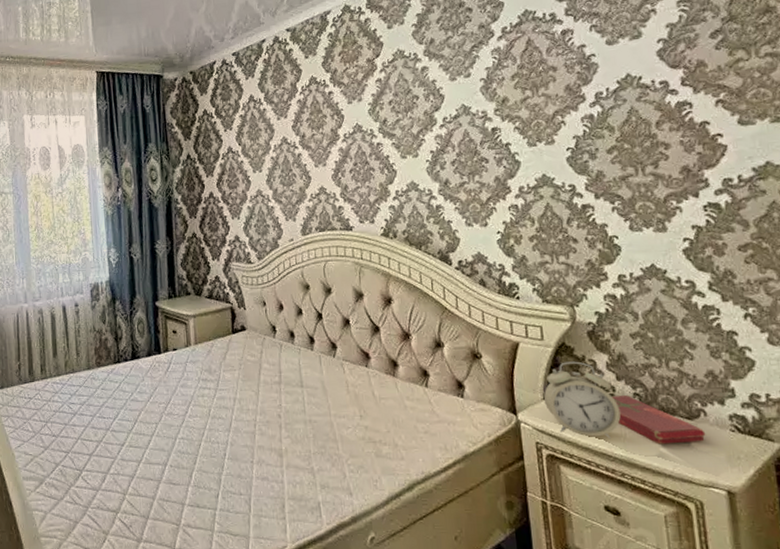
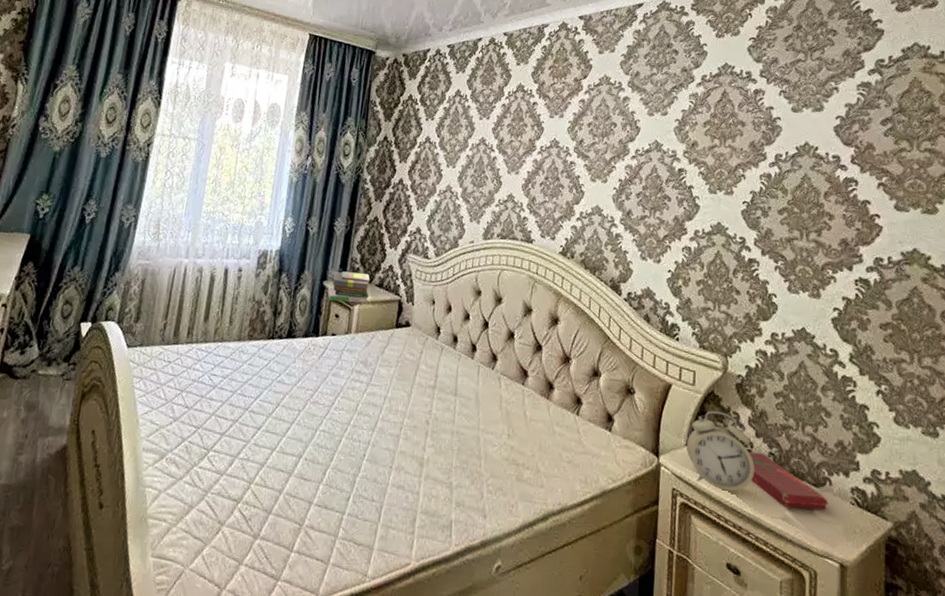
books: none [160,288,201,319] -> present [327,271,370,303]

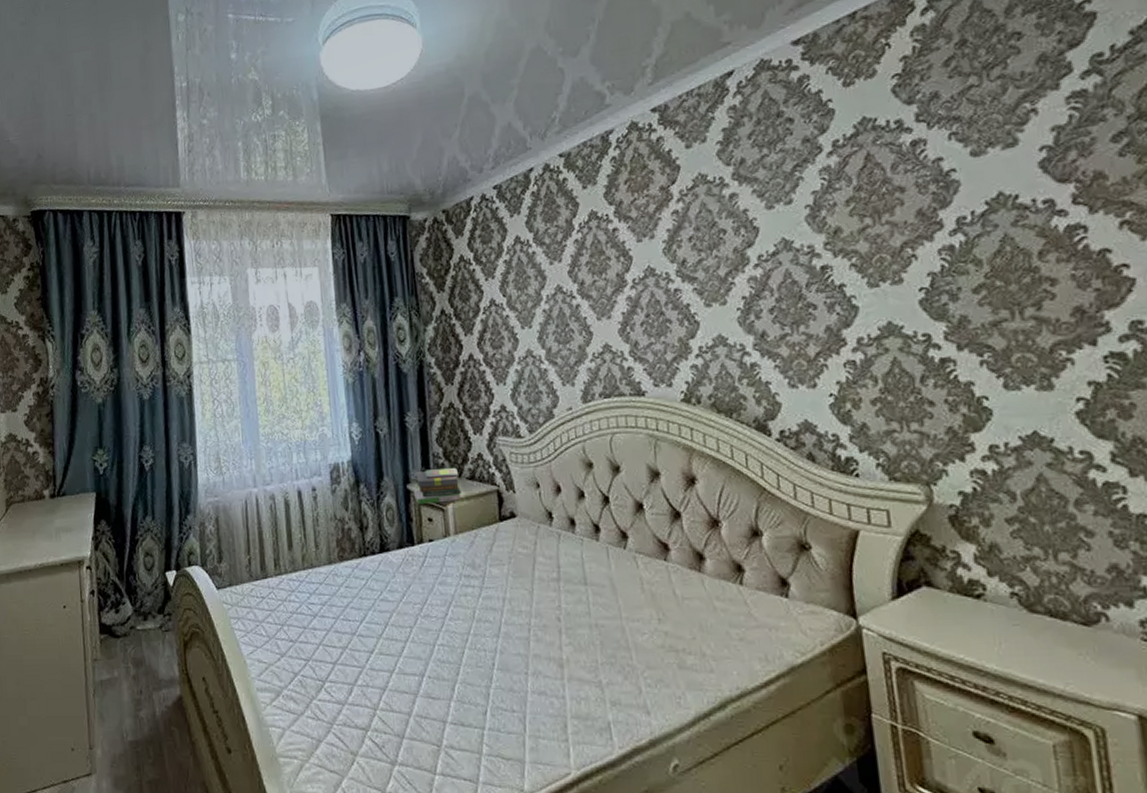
alarm clock: present [686,410,755,496] -> none [891,553,994,649]
book: present [749,452,828,511] -> none [981,595,1108,656]

